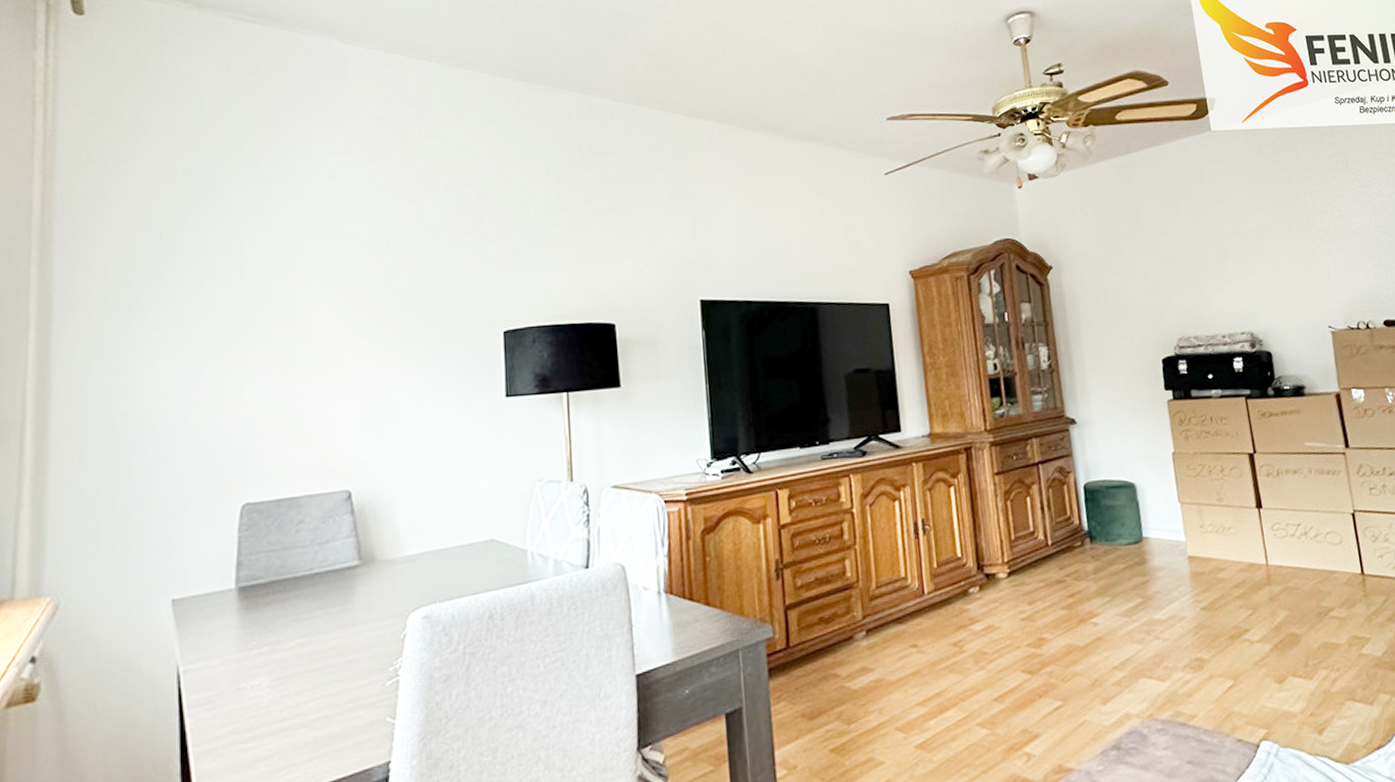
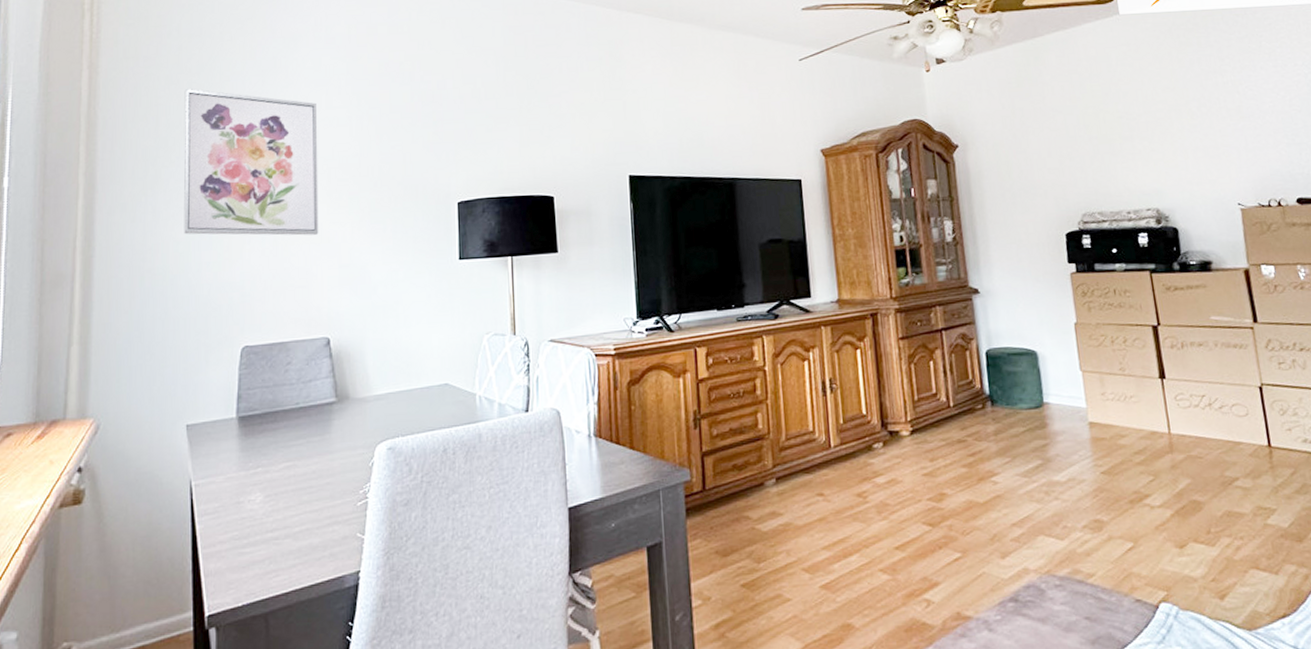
wall art: none [166,199,336,373] -> present [184,89,319,236]

